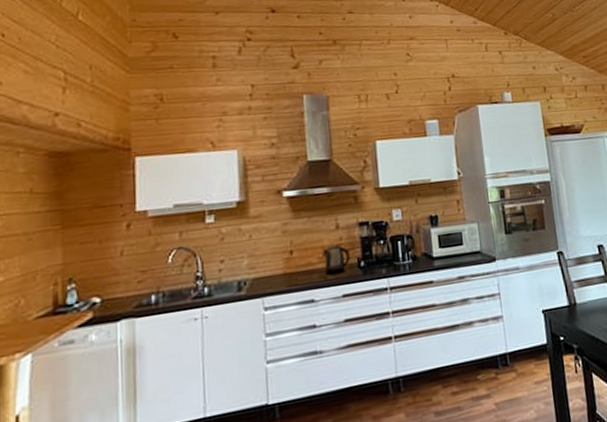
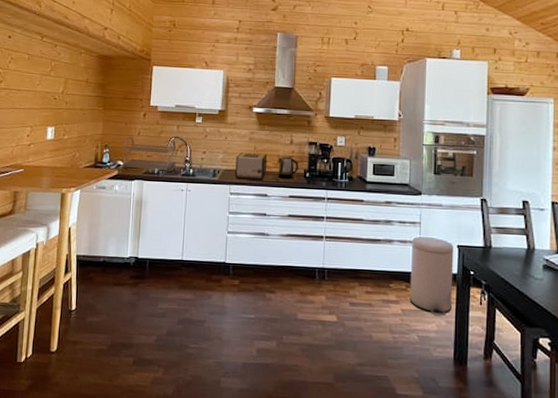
dish rack: none [98,251,183,308] -> present [122,136,177,173]
toaster: none [267,247,310,288] -> present [235,152,268,181]
pedal bin: none [493,307,548,400] -> present [409,236,454,316]

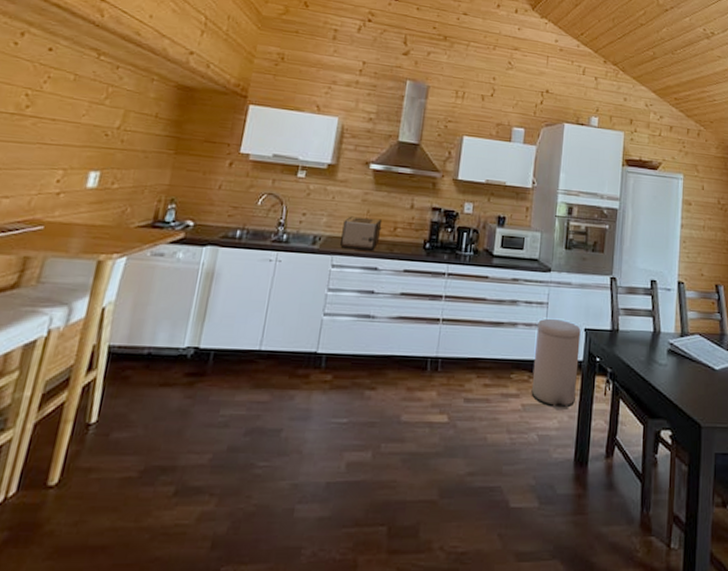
dish rack: present [122,136,177,173] -> none [192,189,269,238]
kettle: present [278,155,298,180] -> none [392,222,418,251]

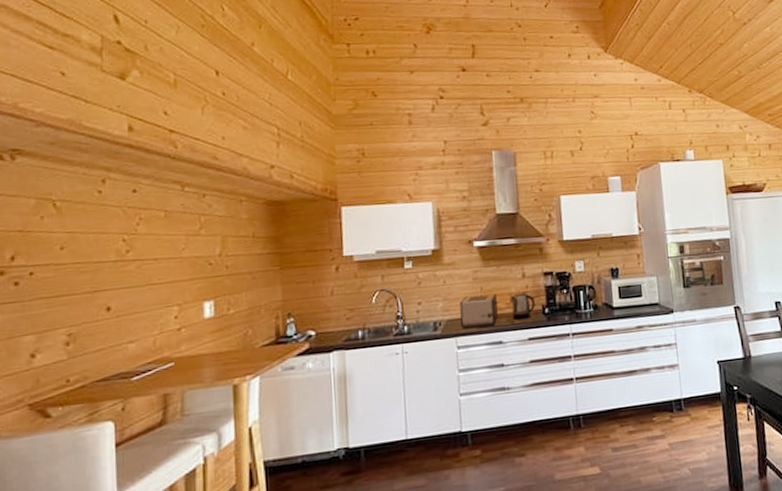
kettle: none [392,222,418,251] -> present [510,292,535,321]
pedal bin: present [531,318,581,410] -> none [670,356,720,443]

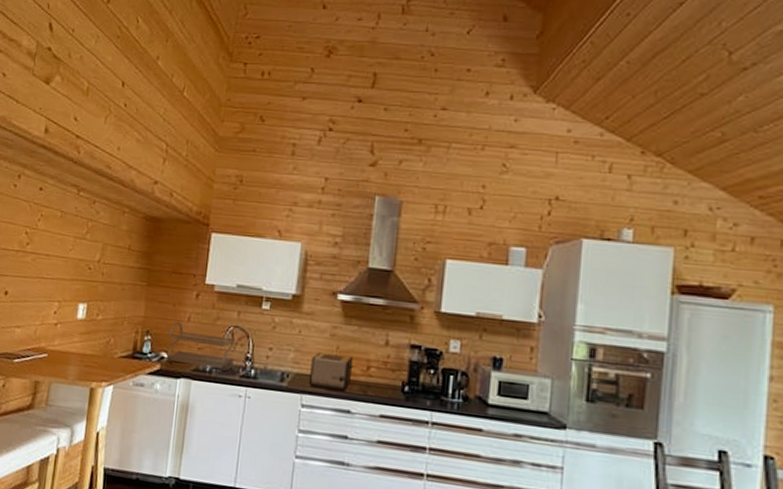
dish rack: none [312,293,385,340] -> present [166,321,236,372]
kettle: present [510,292,535,321] -> none [366,360,395,393]

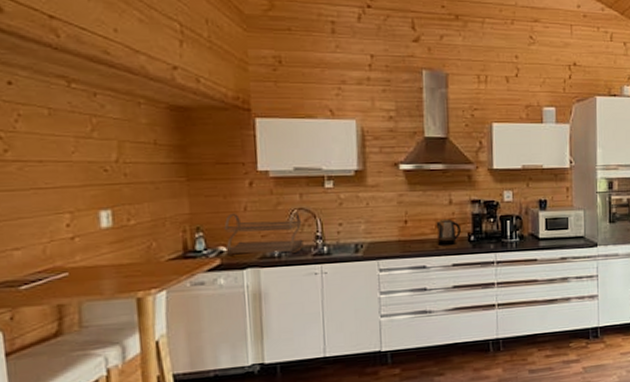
toaster: present [309,352,354,392] -> none [383,218,423,253]
kettle: none [366,360,395,393] -> present [436,218,461,246]

